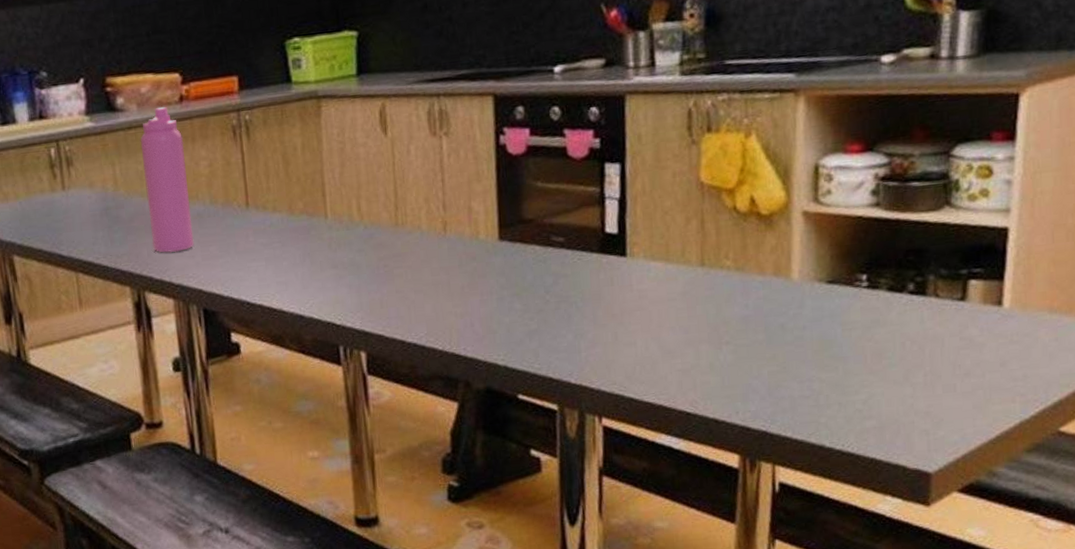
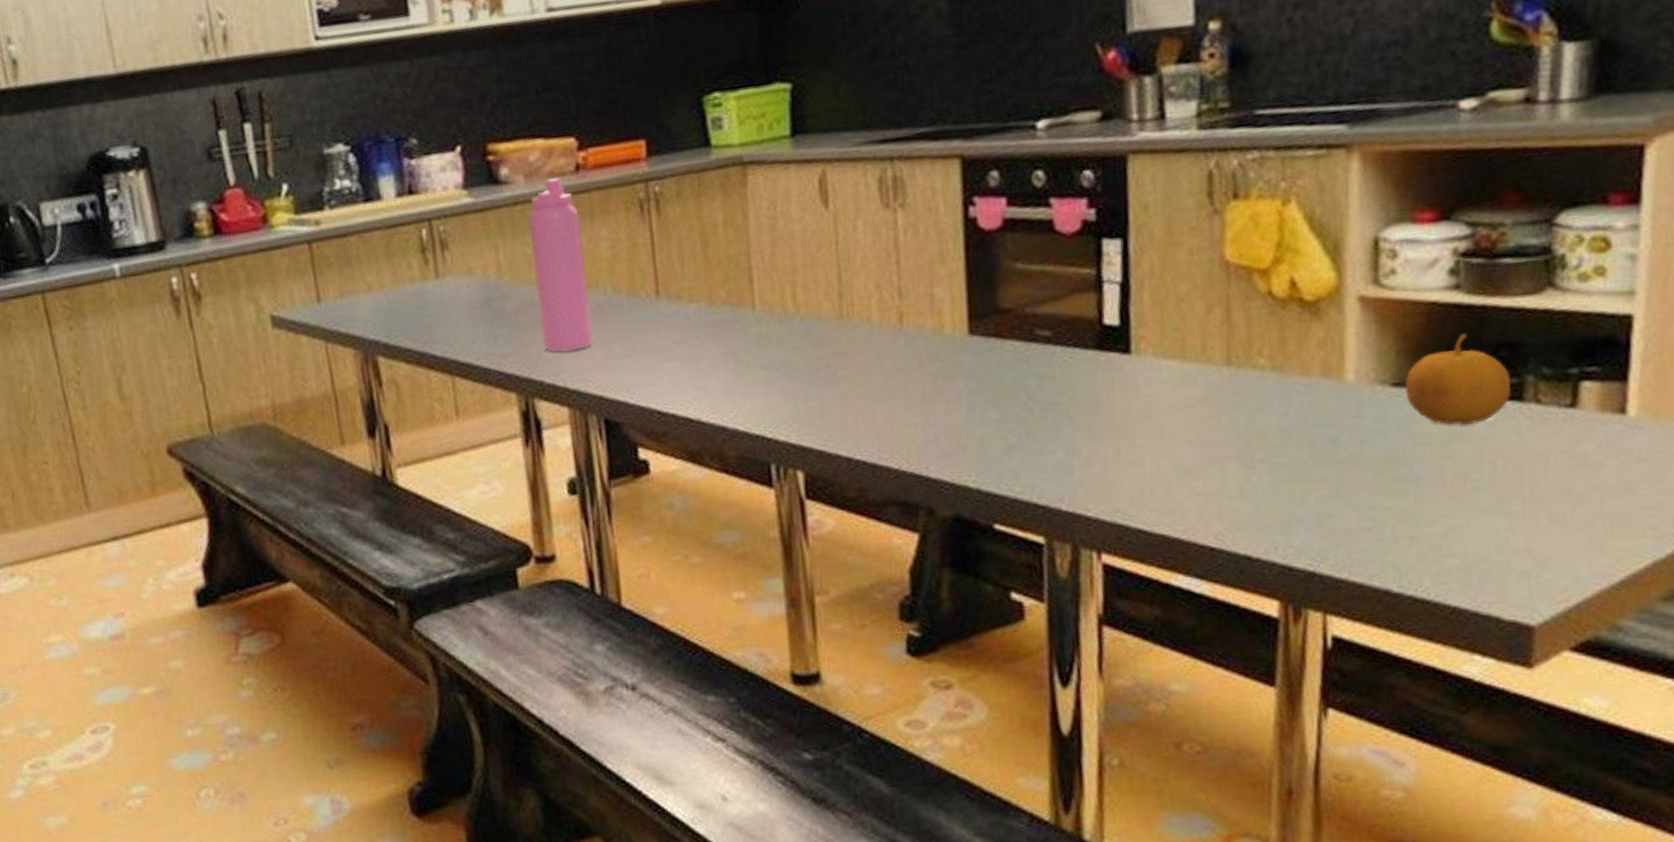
fruit: none [837,241,917,315] -> present [1404,333,1512,426]

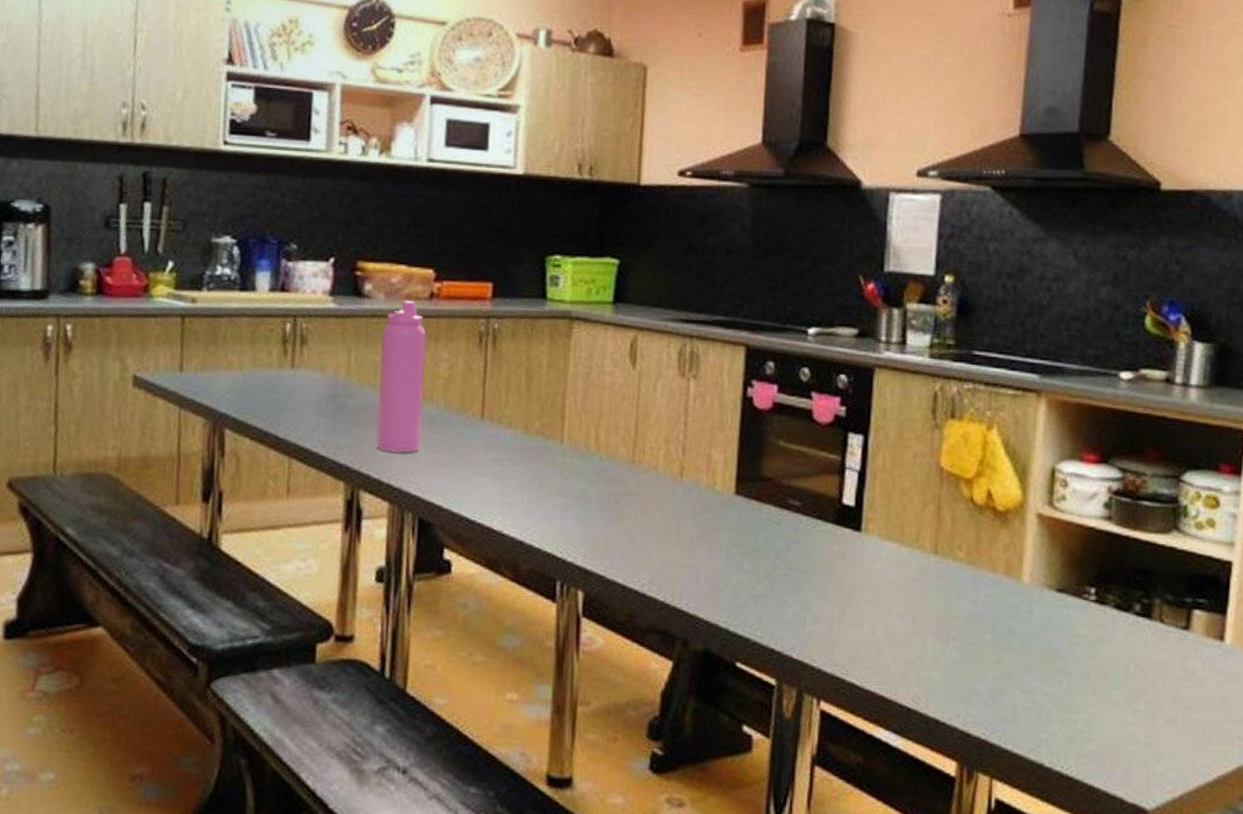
fruit: present [1404,333,1512,426] -> none [1066,556,1144,633]

